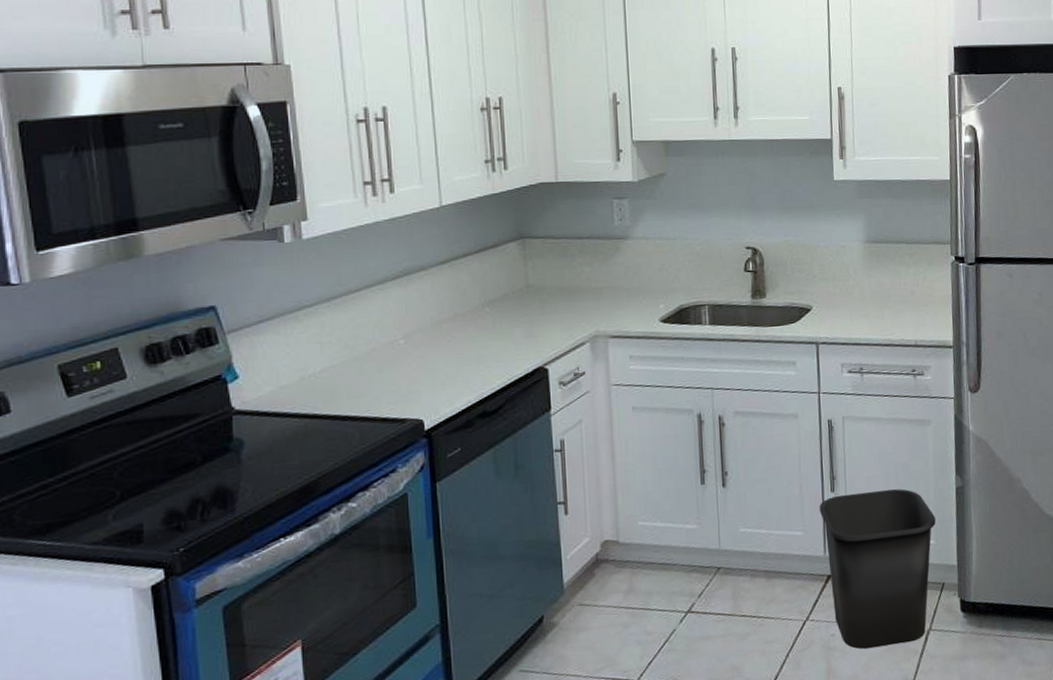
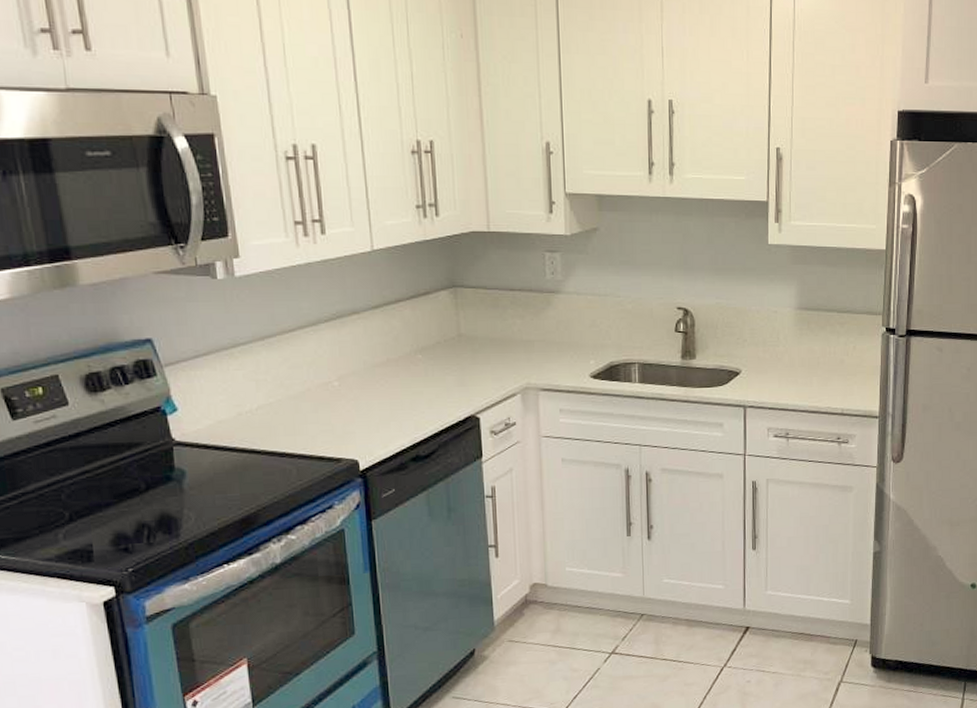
waste bin: present [819,488,936,649] -> none [740,550,852,696]

